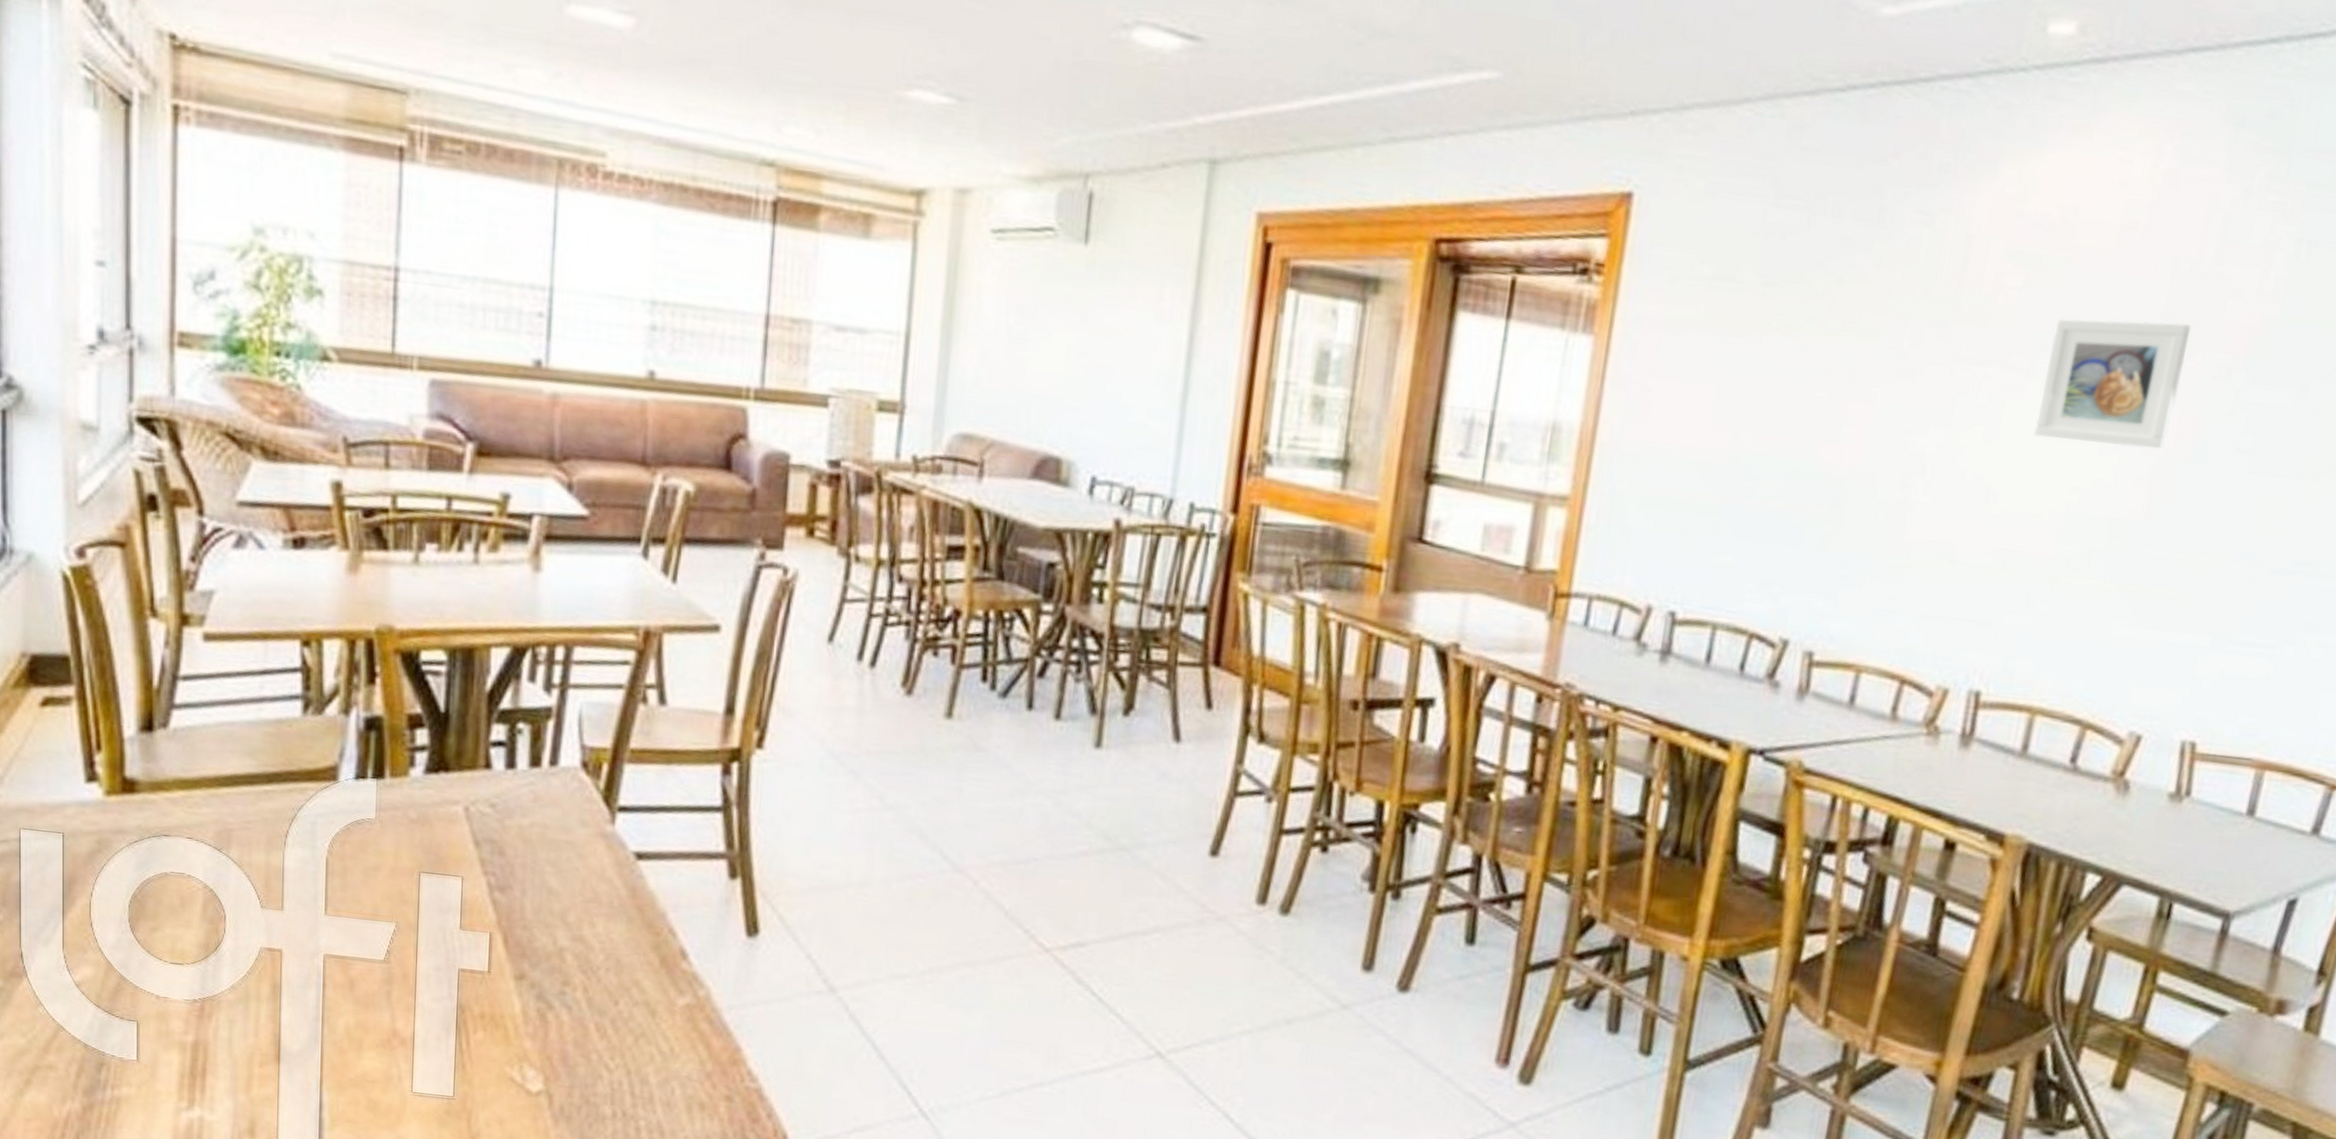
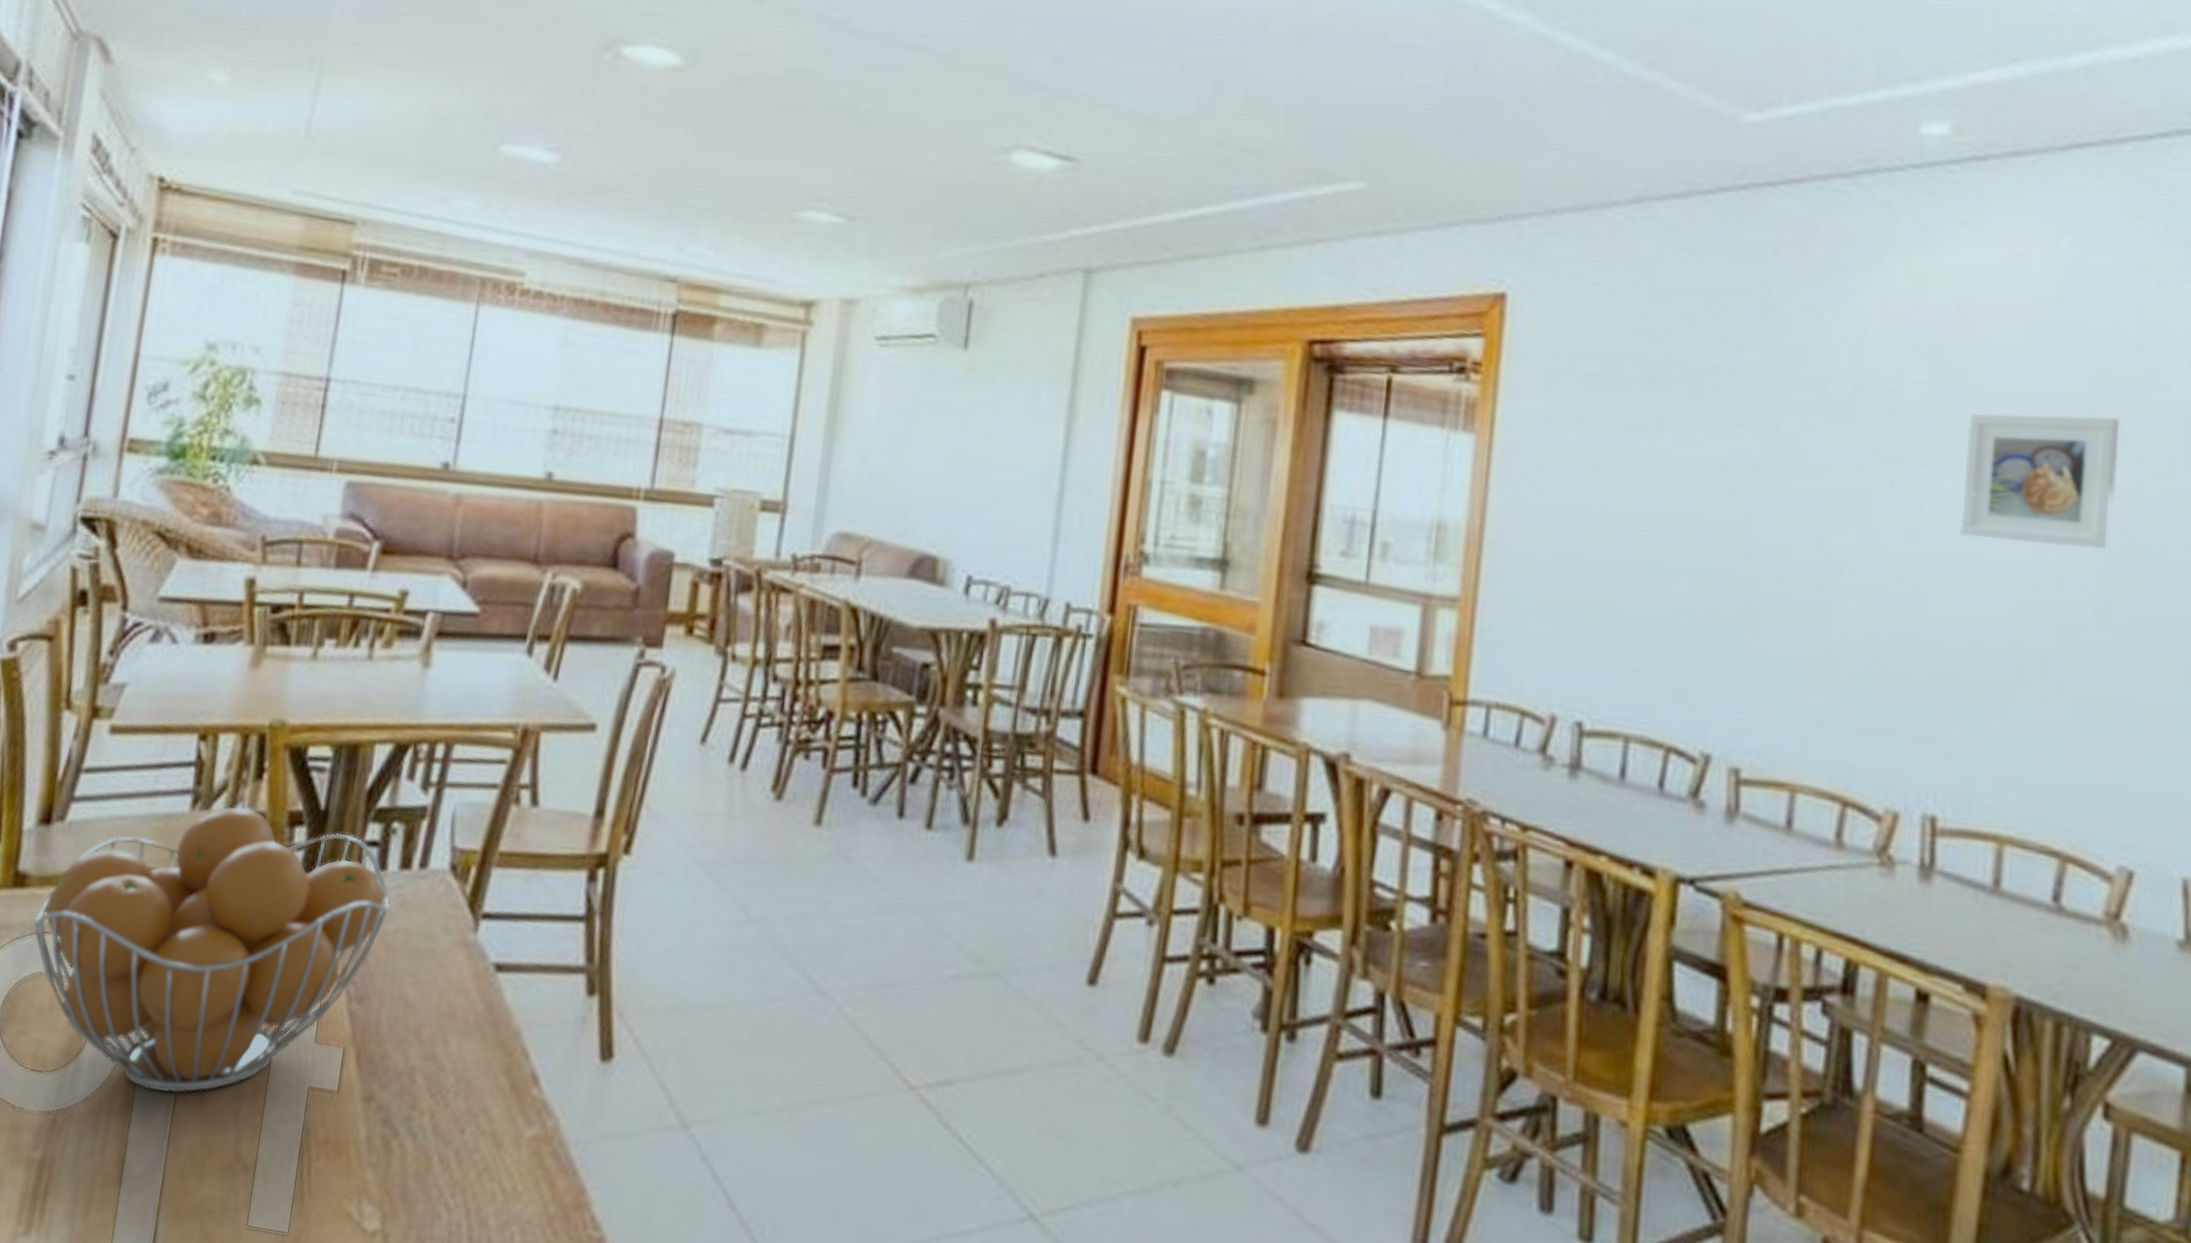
fruit basket: none [150,710,523,979] -> present [33,806,390,1094]

